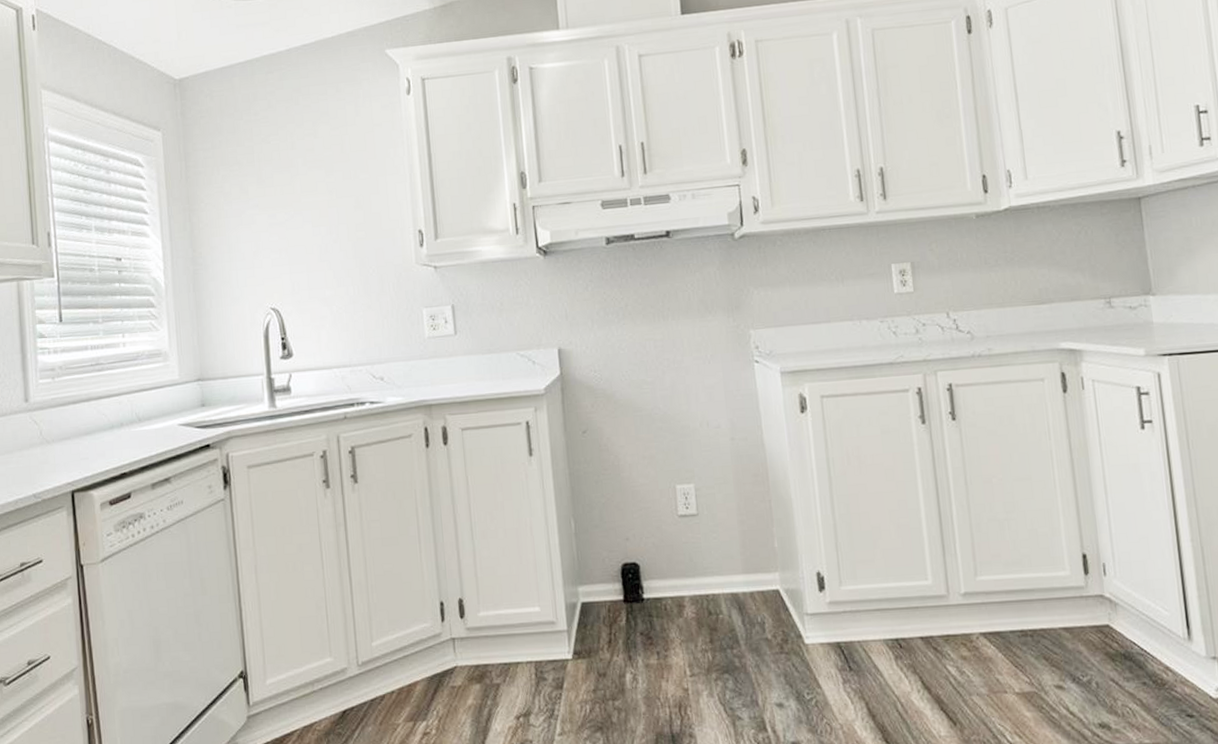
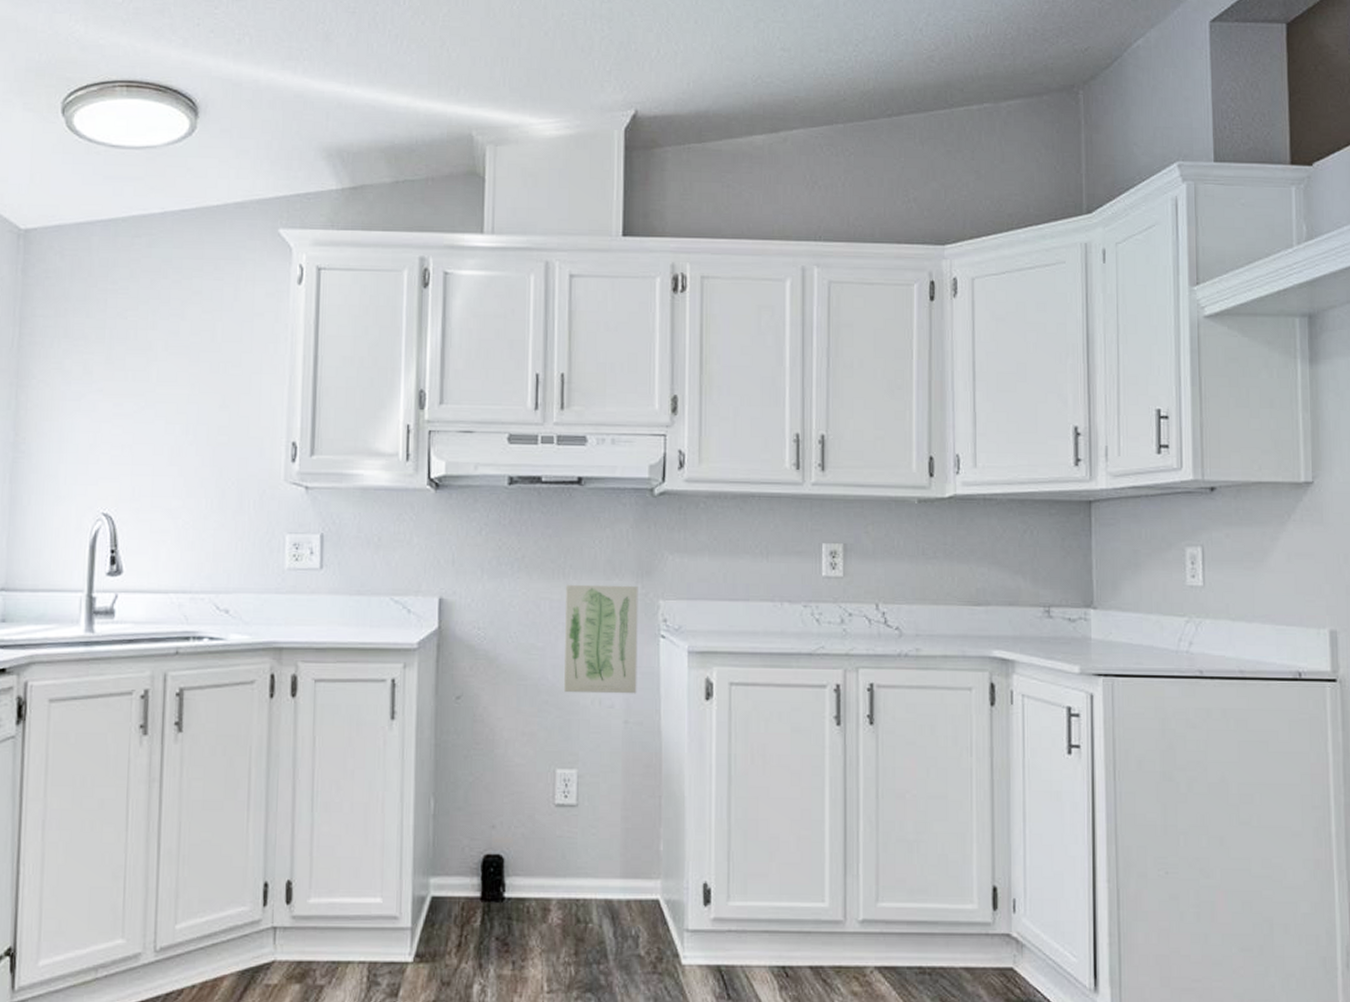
wall art: none [666,319,739,419] -> present [563,584,638,694]

